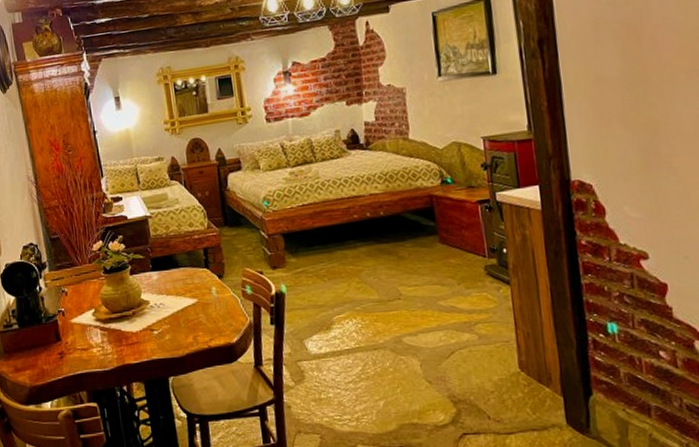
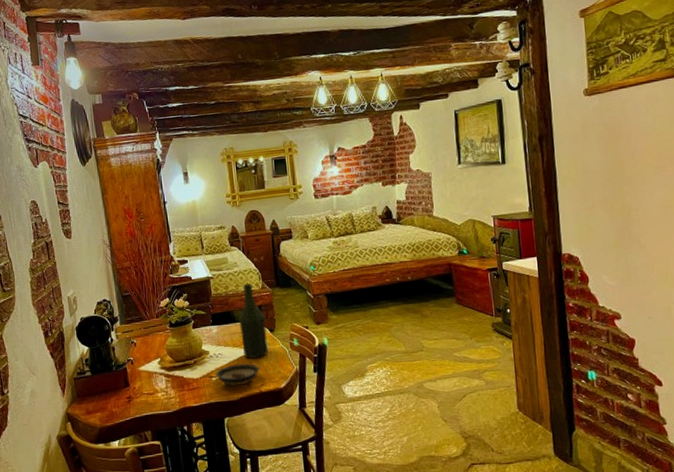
saucer: none [157,314,208,341] -> present [215,363,260,386]
bottle: none [183,223,217,309] -> present [239,284,268,358]

